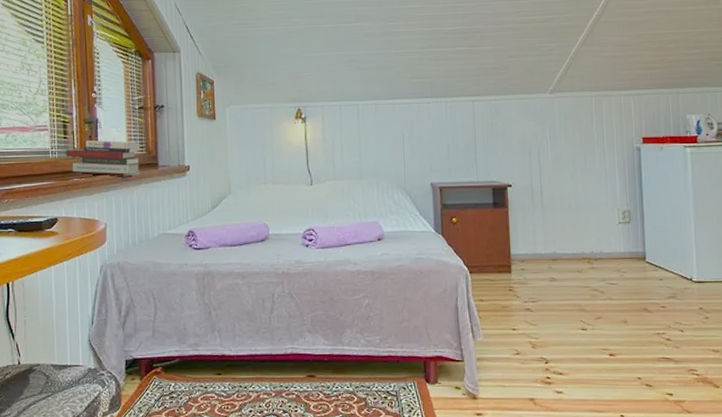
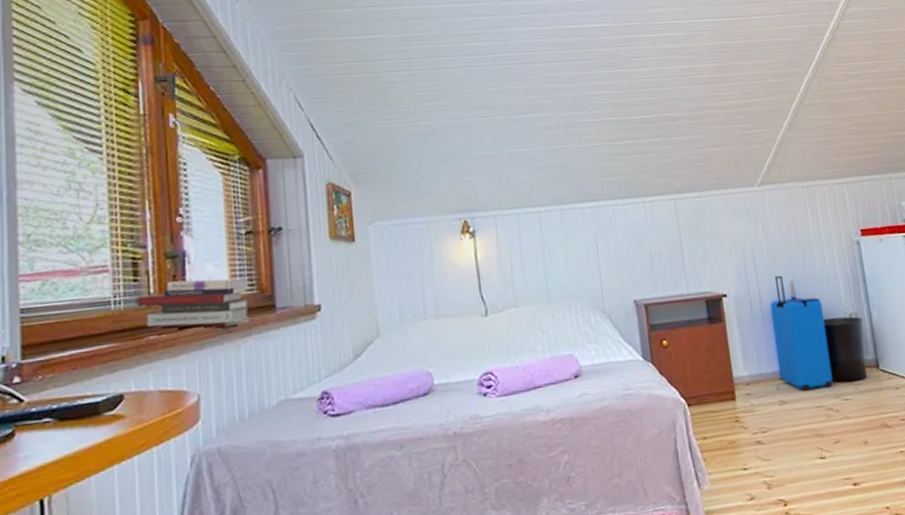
suitcase: none [549,172,601,273] -> present [769,275,833,391]
waste bin: none [598,212,636,270] -> present [823,316,868,383]

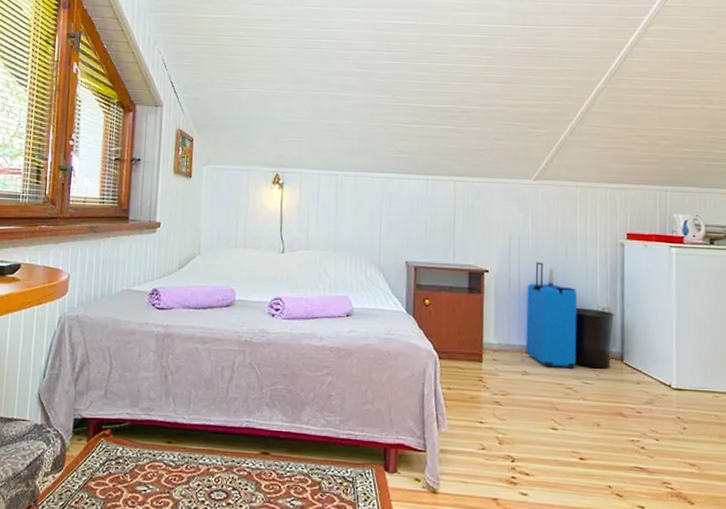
books: present [136,278,250,330] -> none [36,188,113,228]

